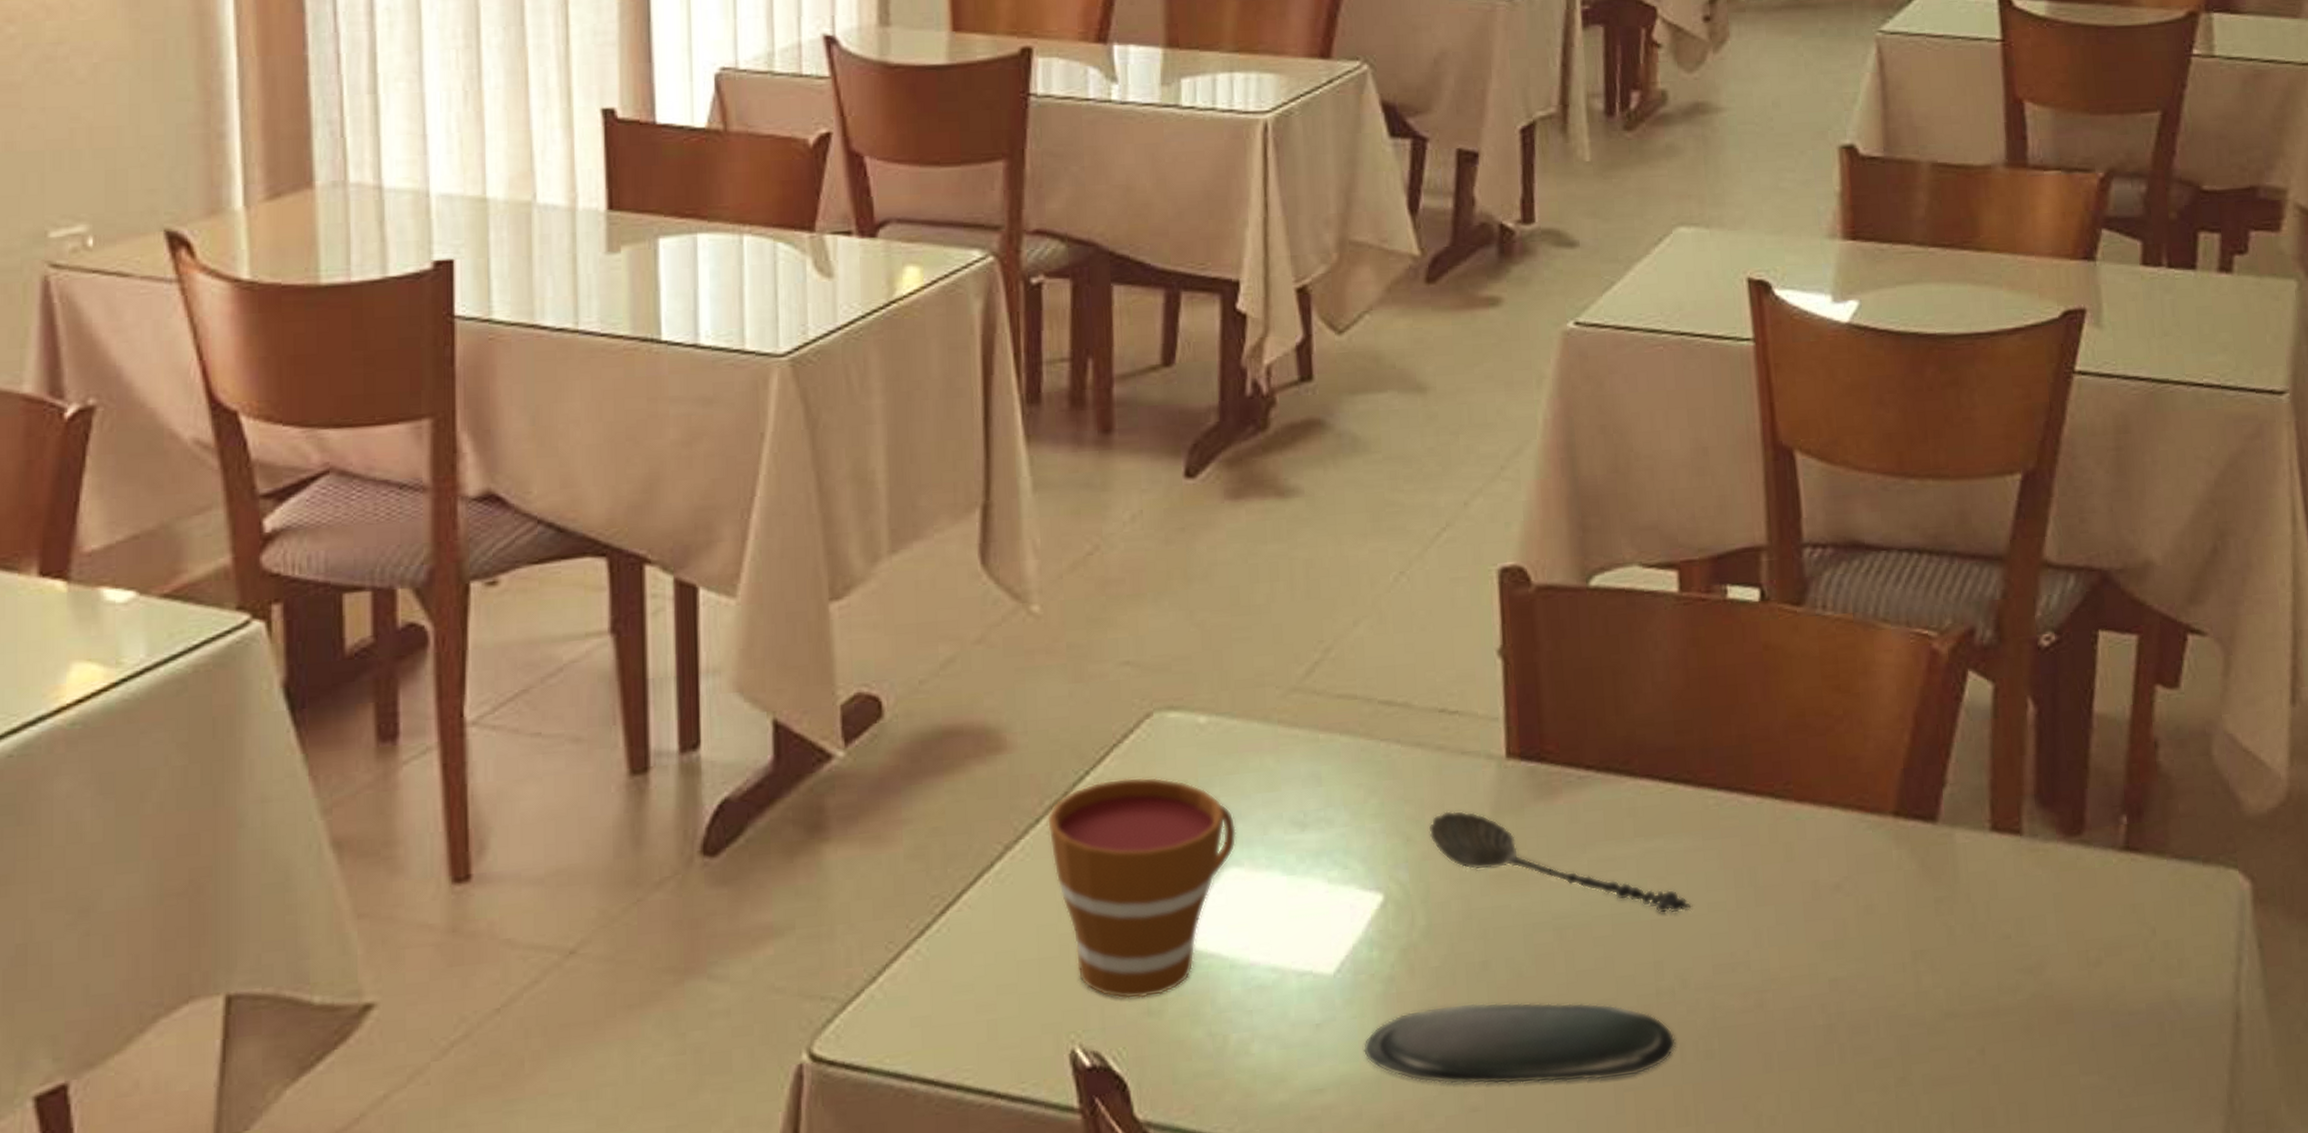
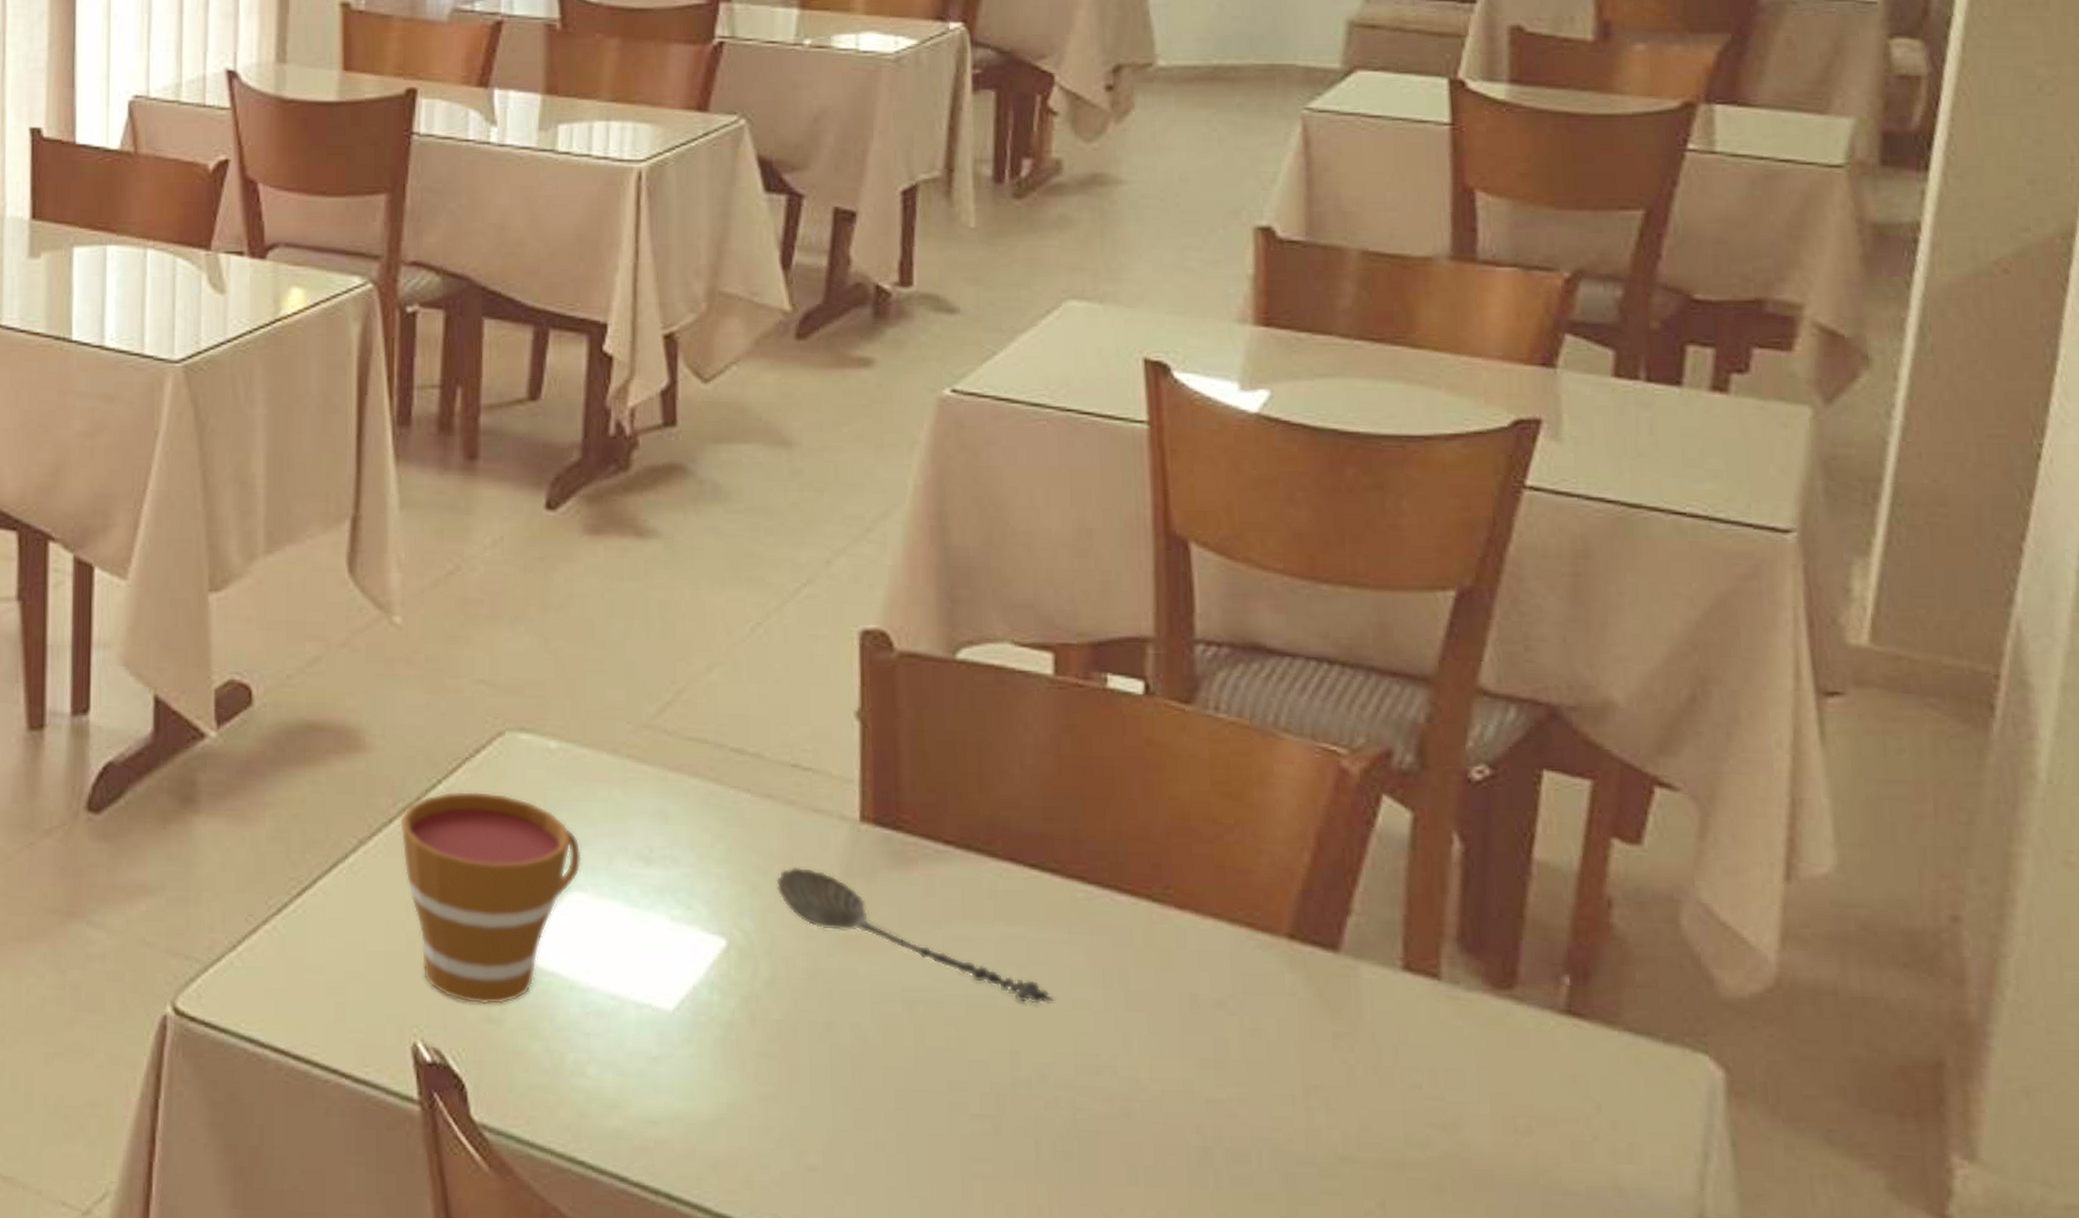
oval tray: present [1362,1002,1677,1085] -> none [699,1059,1032,1164]

